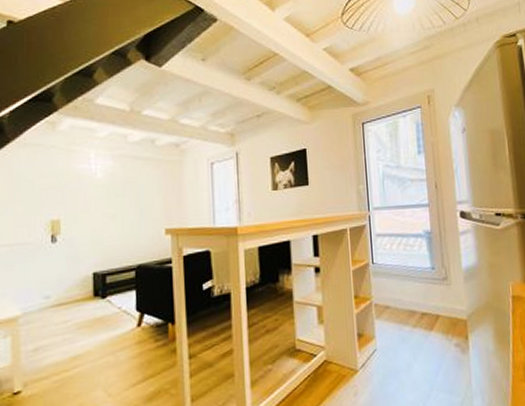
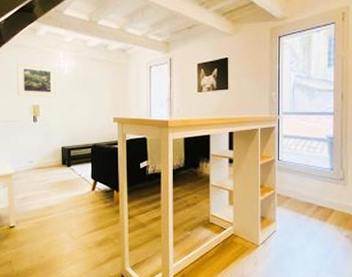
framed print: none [28,166,86,210] -> present [17,63,57,98]

